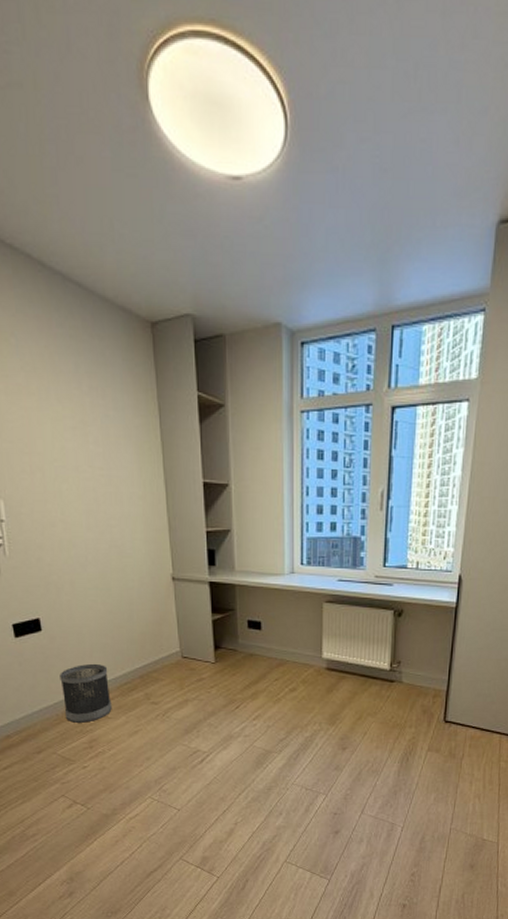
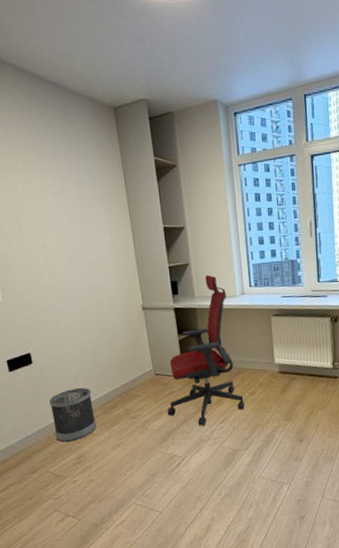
office chair: none [193,545,284,721] -> present [167,274,245,426]

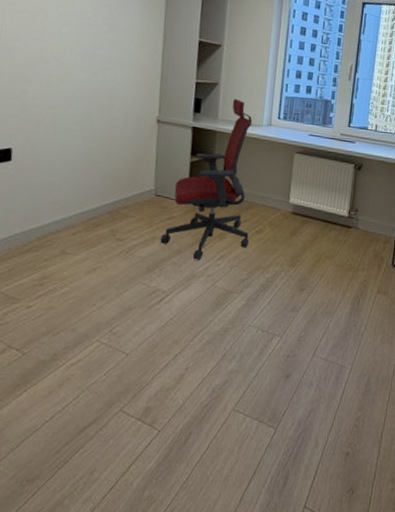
wastebasket: present [49,387,97,442] -> none [18,196,76,258]

